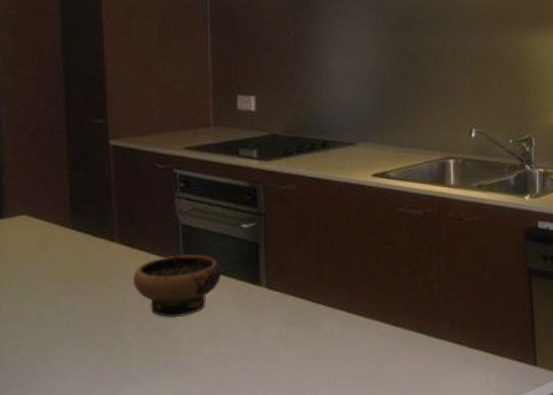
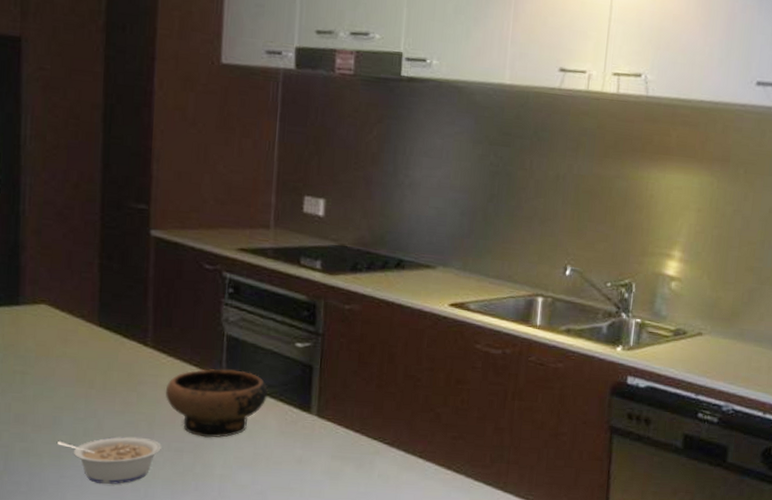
legume: none [44,323,133,369] -> present [58,436,162,484]

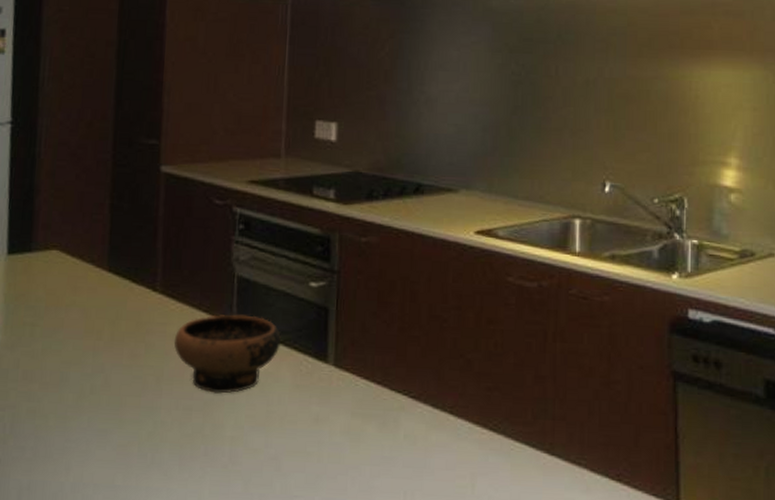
legume: present [58,436,162,484] -> none [64,393,170,449]

